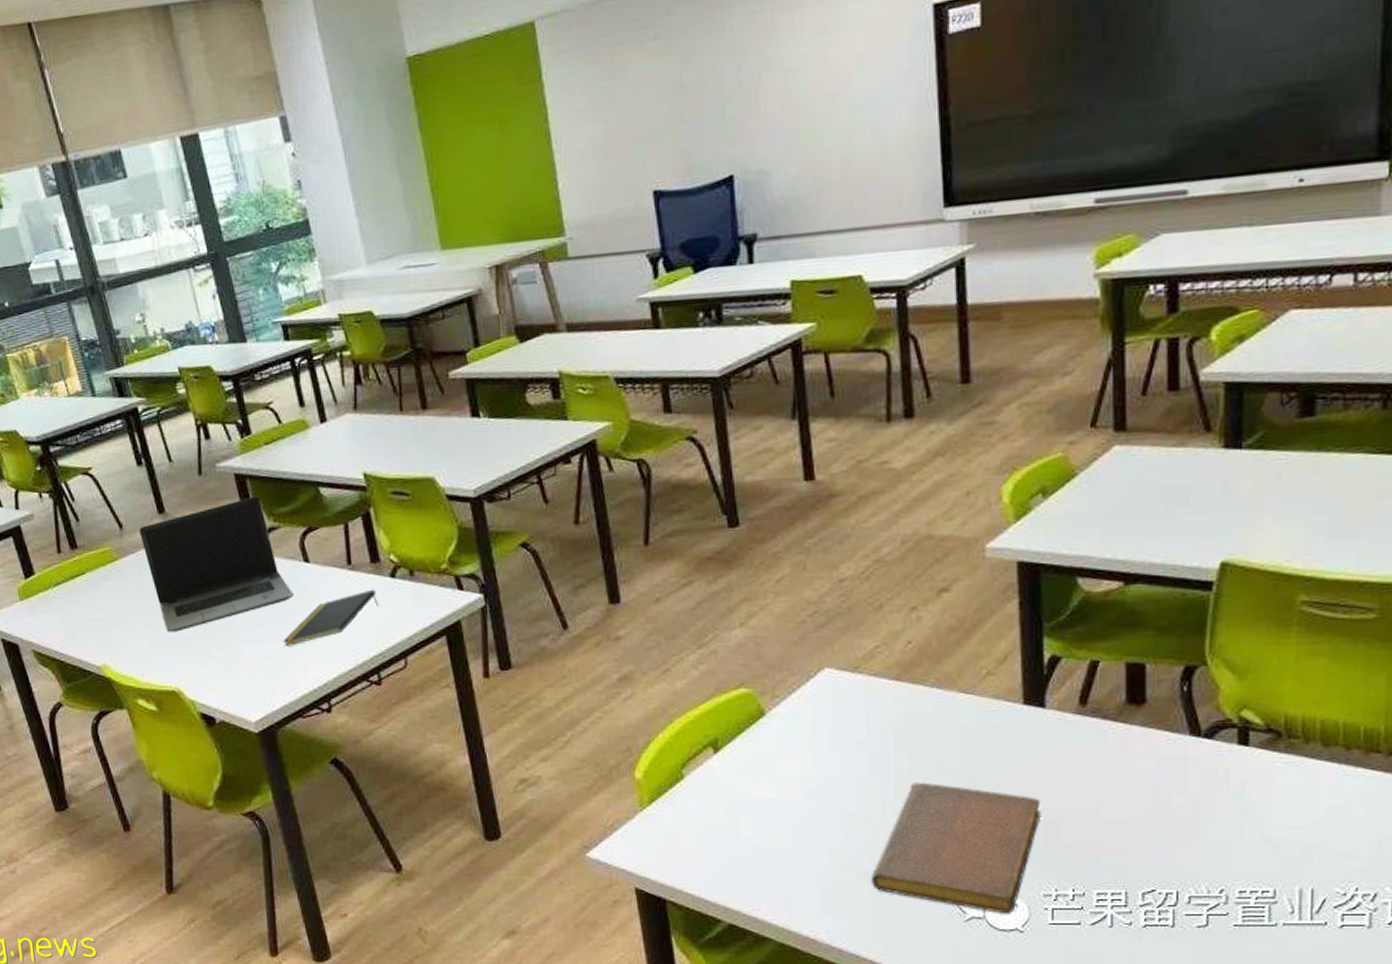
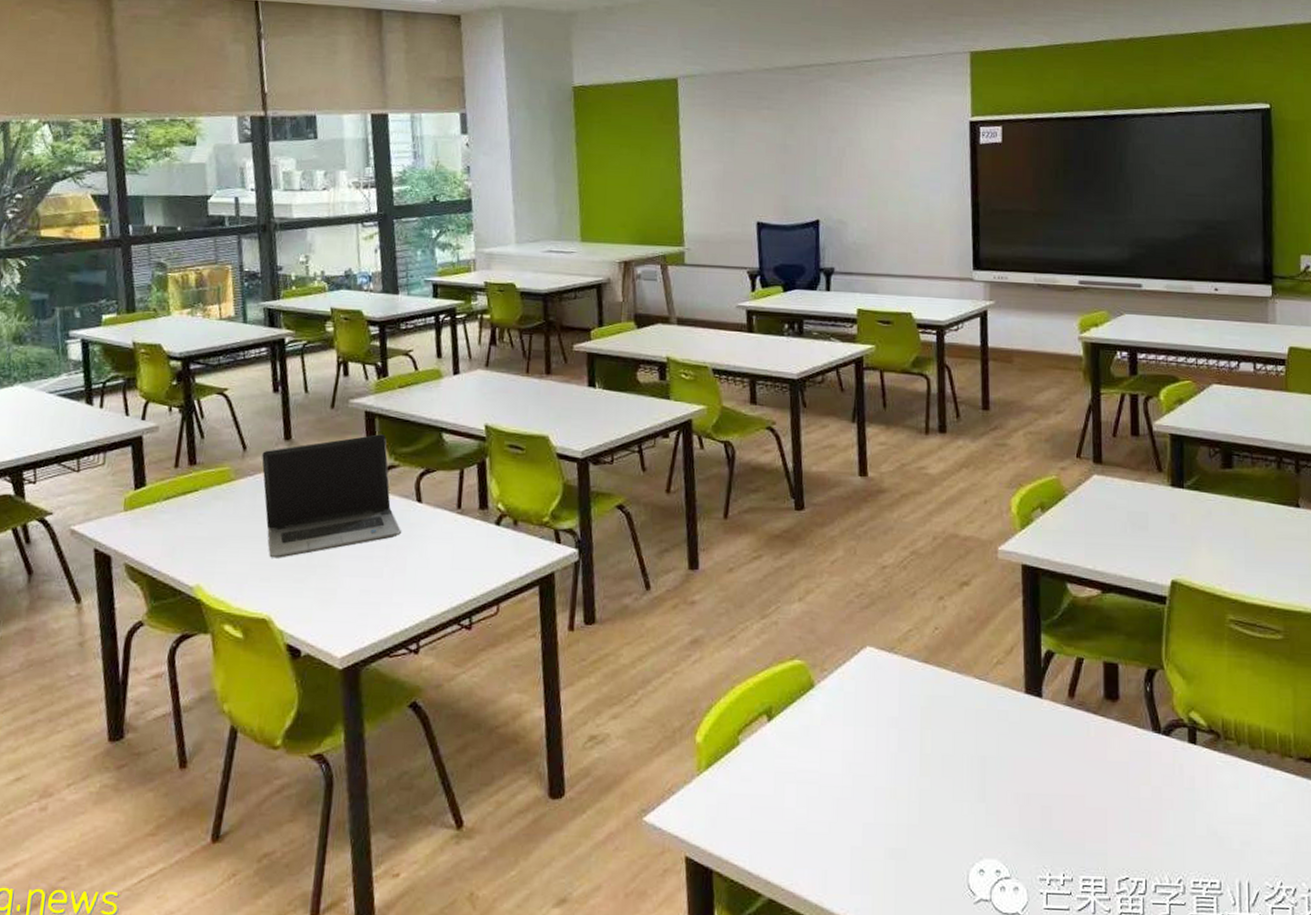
notepad: present [283,589,378,647] -> none [383,534,480,583]
notebook: present [872,782,1041,914] -> none [897,761,1038,898]

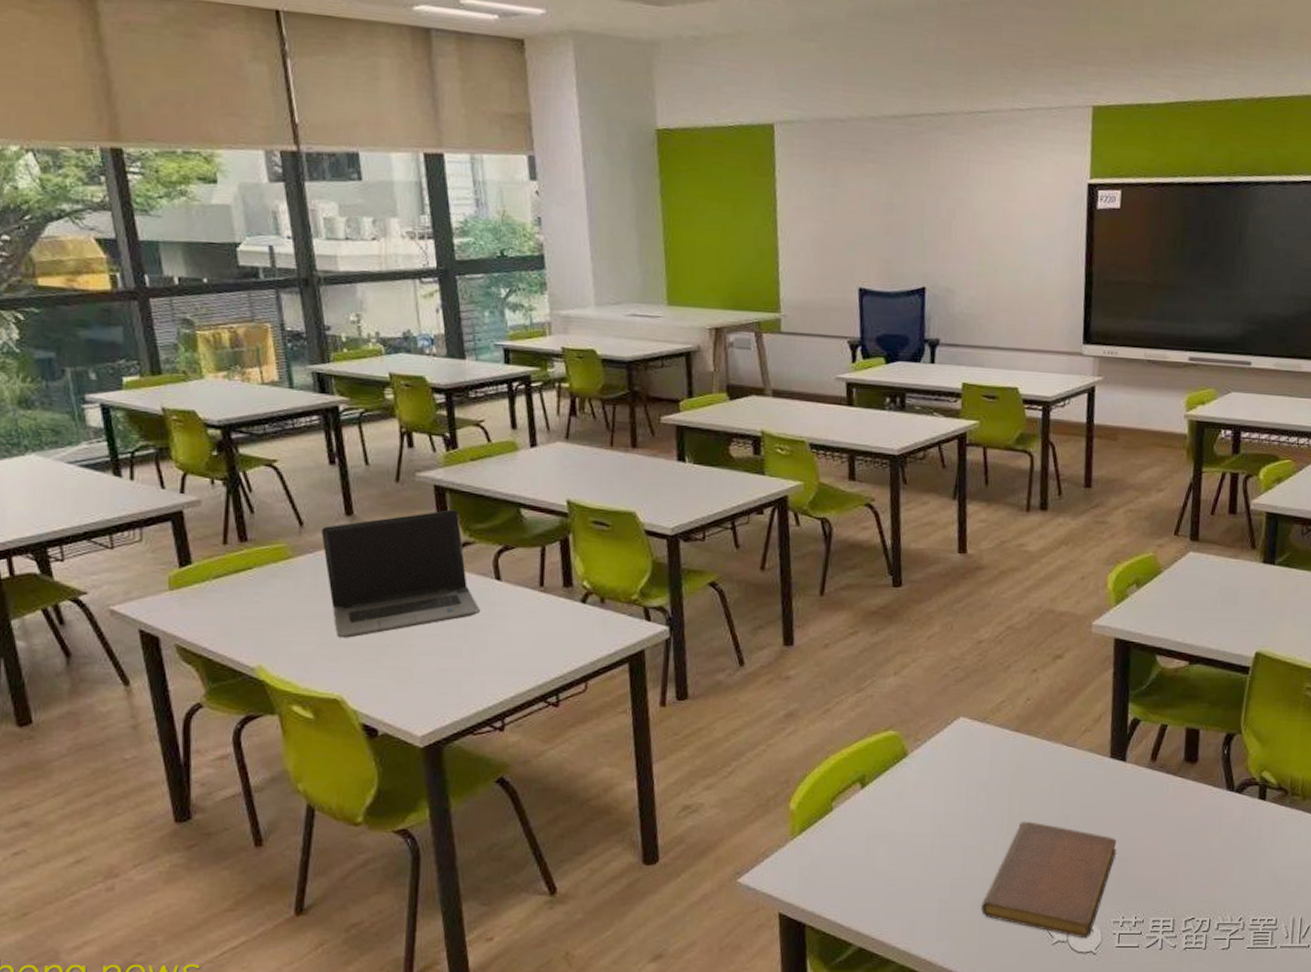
notebook: none [897,761,1038,898] -> present [981,821,1117,939]

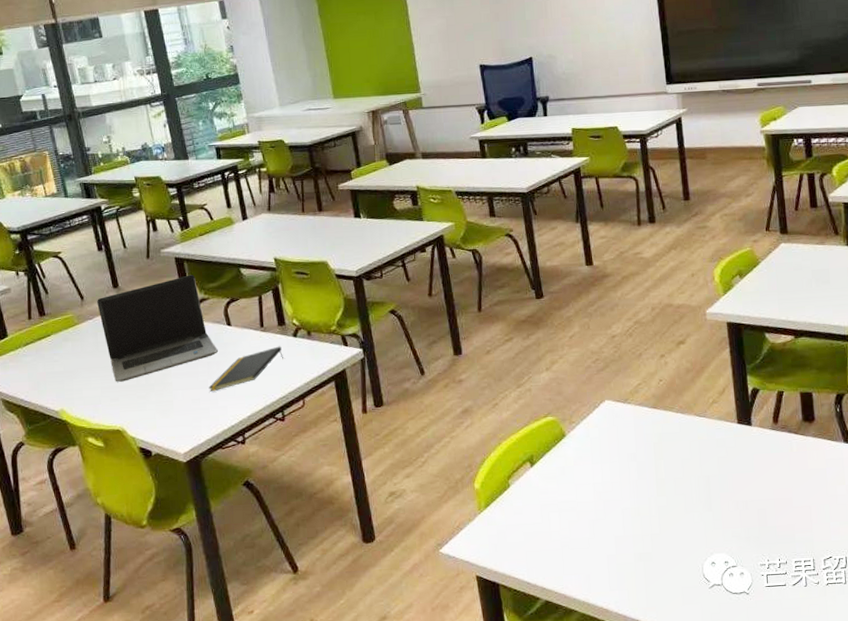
notepad: none [463,612,566,662] -> present [208,346,283,392]
notebook: present [981,821,1117,939] -> none [644,483,755,581]

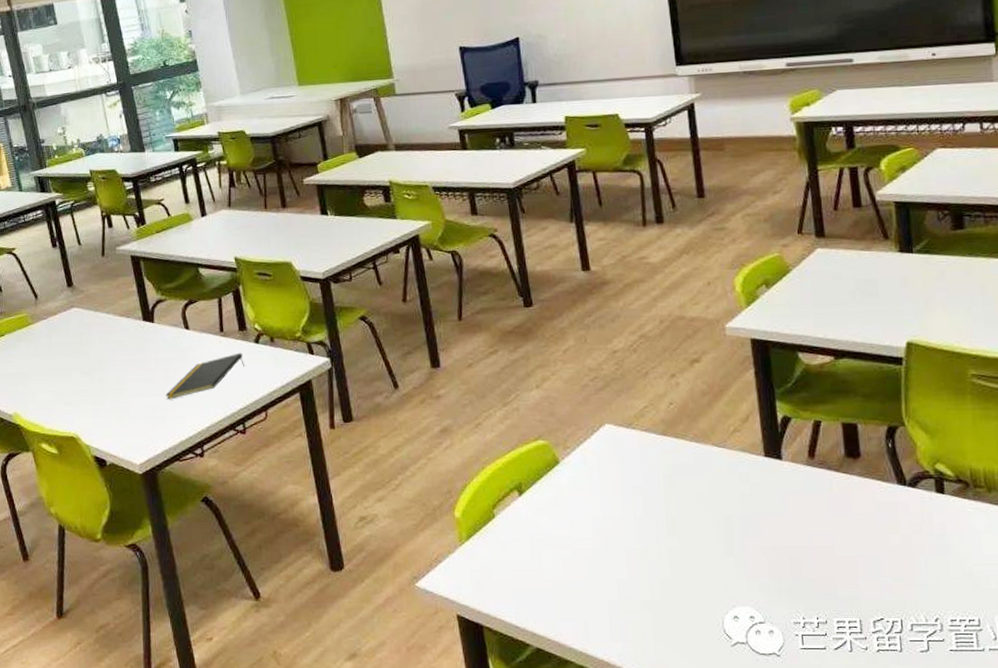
laptop computer: present [97,275,219,382] -> none [51,274,176,386]

